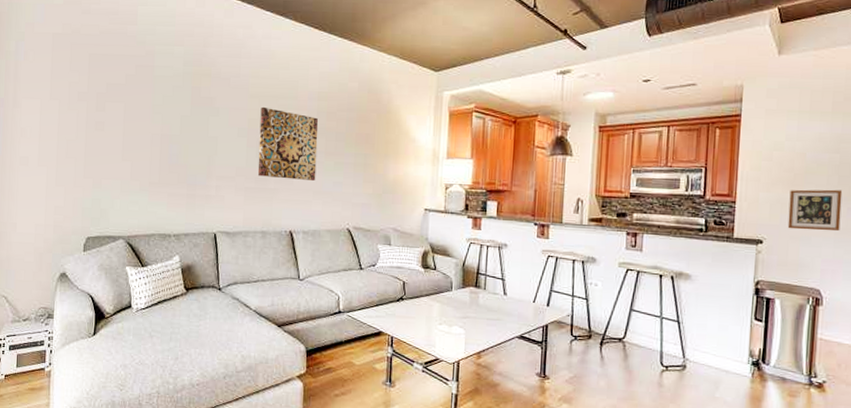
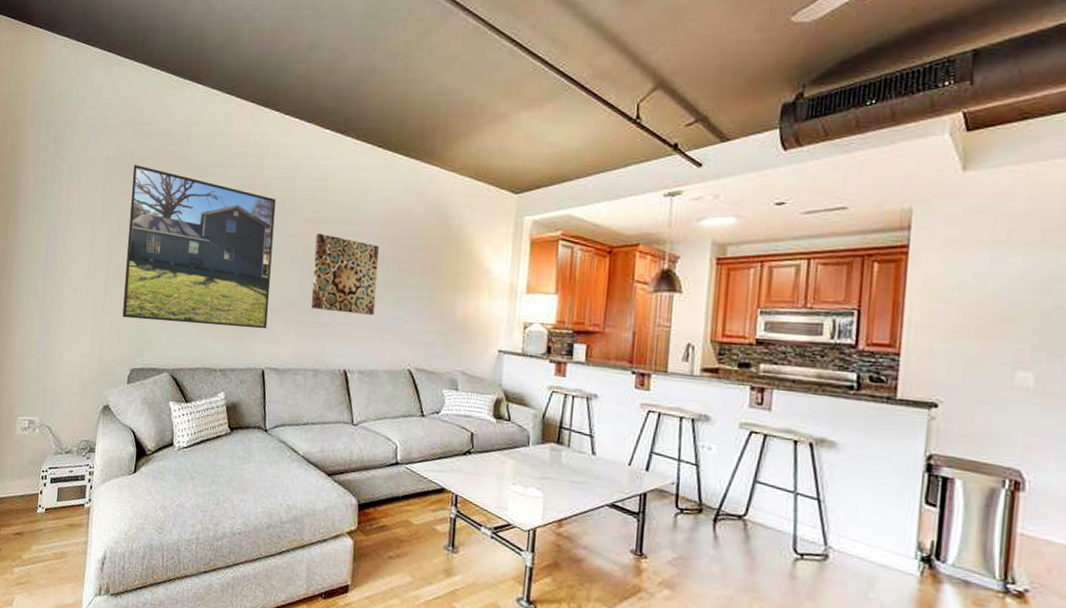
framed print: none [76,41,222,196] -> present [122,164,276,329]
picture frame: present [787,189,843,231] -> none [974,341,1056,396]

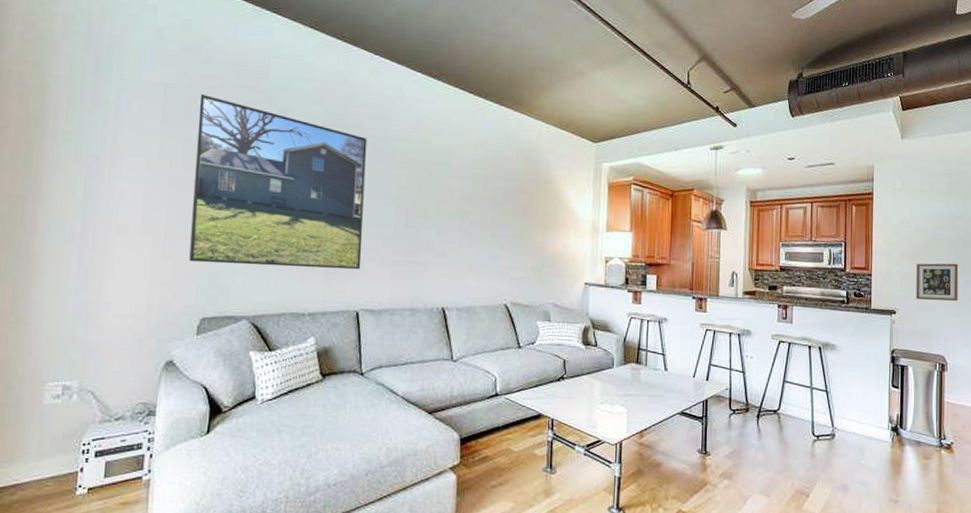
wall art: present [310,233,379,315] -> none [406,173,473,253]
picture frame: none [974,341,1056,396] -> present [916,263,959,302]

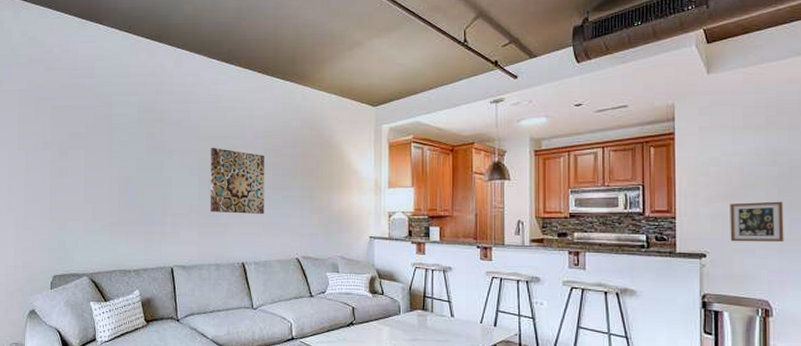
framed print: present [189,93,367,270] -> none [42,95,174,233]
wall art: none [406,173,473,253] -> present [210,147,265,214]

